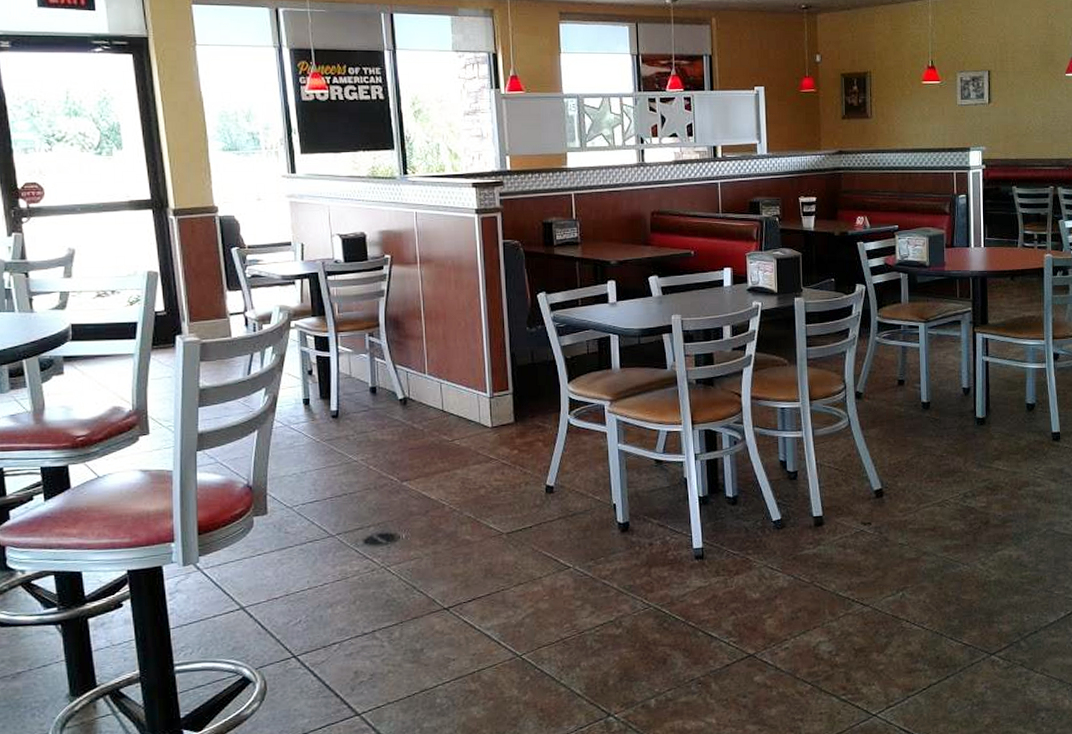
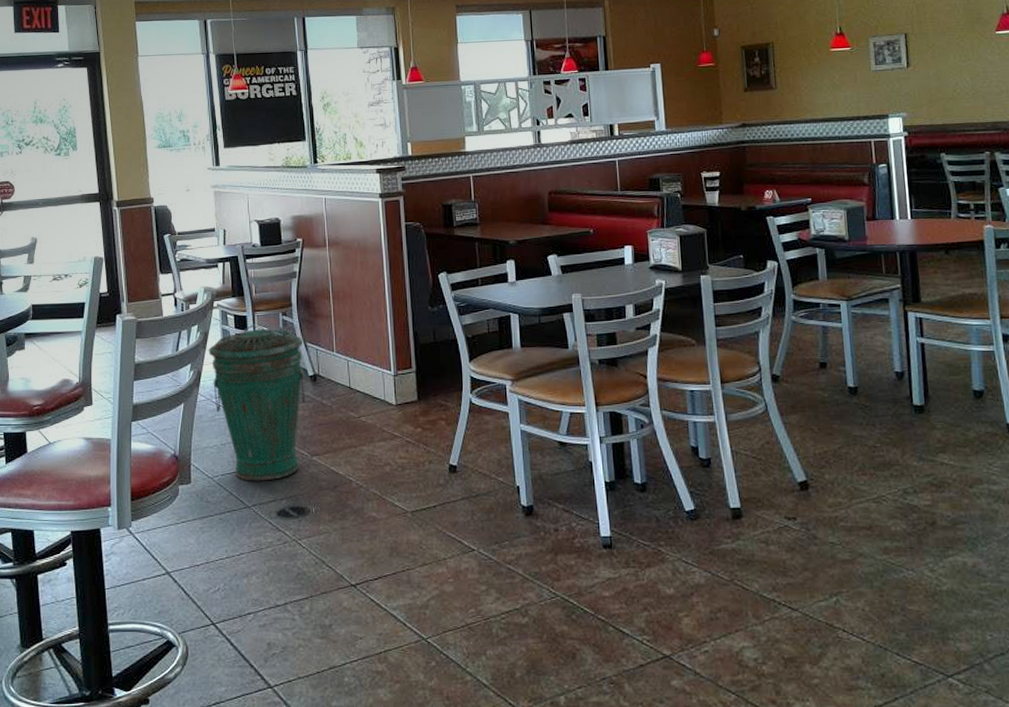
trash can: none [285,346,395,510] -> present [208,325,306,481]

